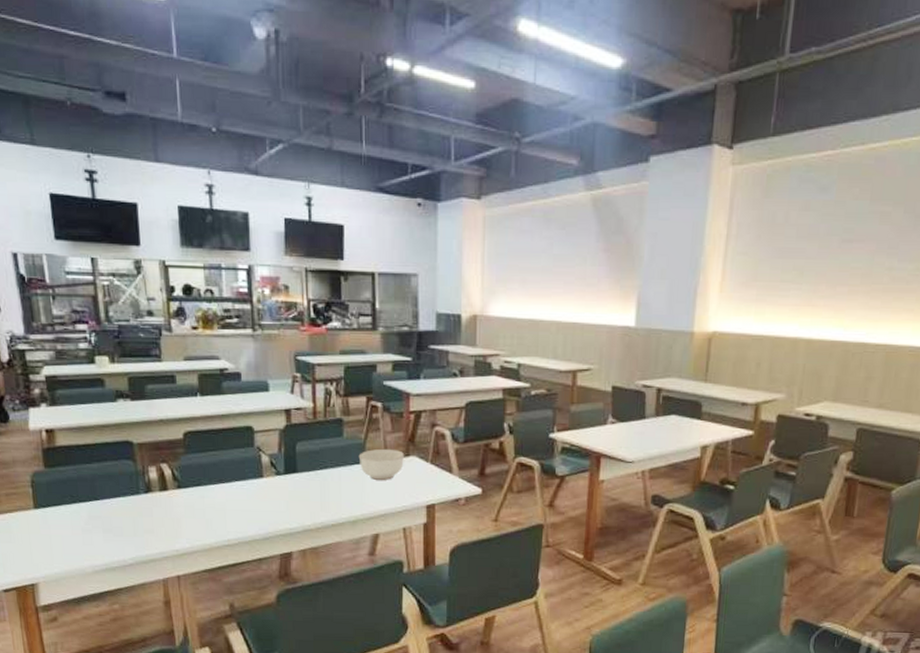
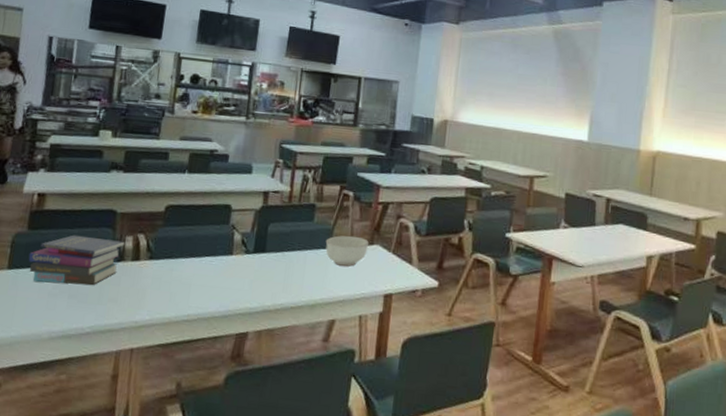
books: none [52,469,149,519] -> present [28,234,125,285]

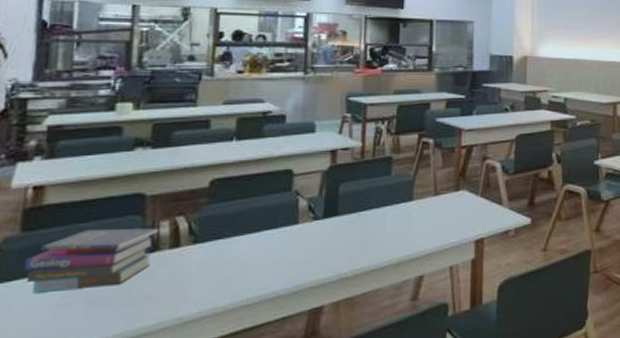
bowl: present [325,235,370,266] -> none [406,184,455,217]

